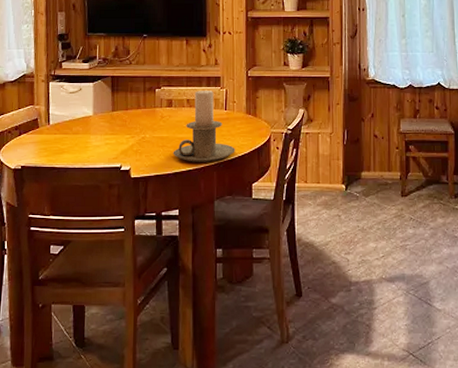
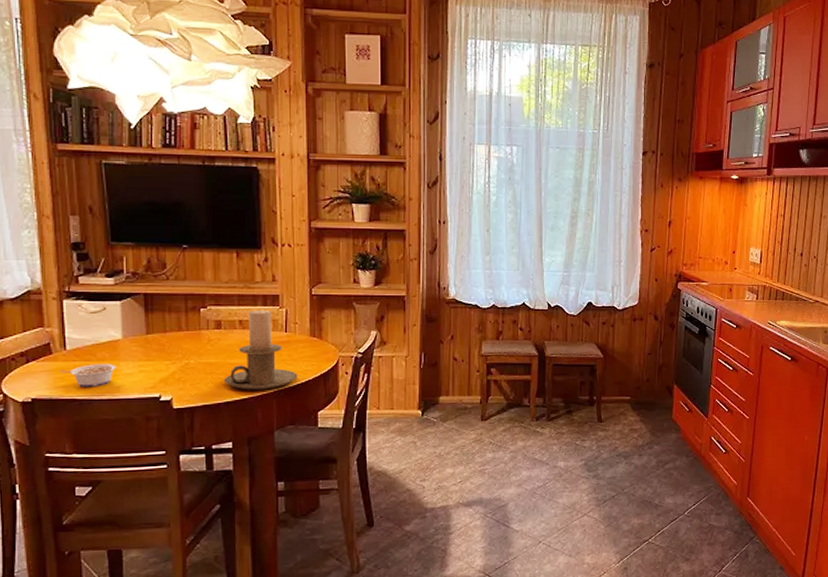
legume: none [44,137,87,157] -> present [60,364,116,387]

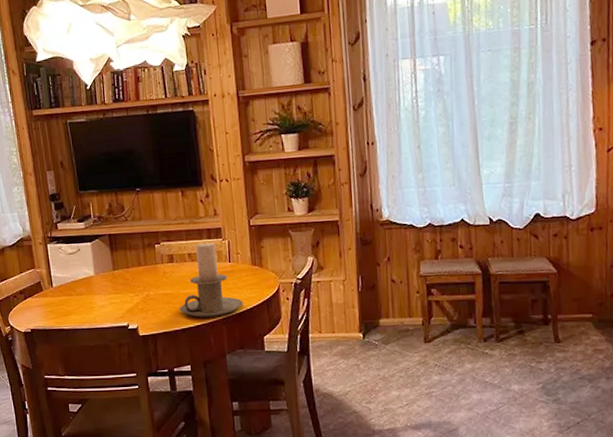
legume: present [60,364,116,387] -> none [49,297,92,319]

